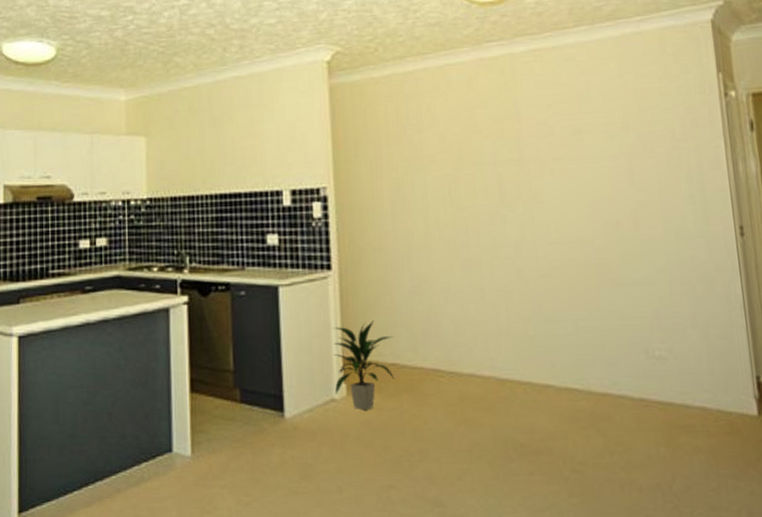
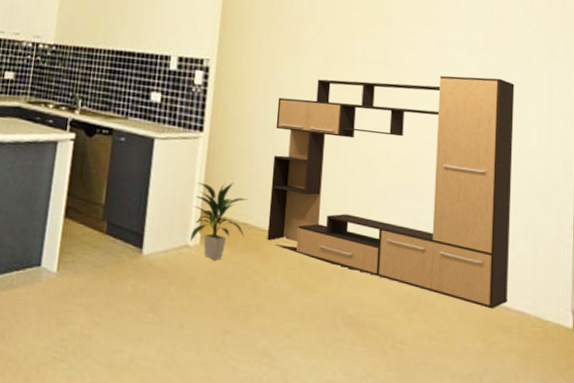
media console: none [408,158,686,410] -> present [267,75,515,309]

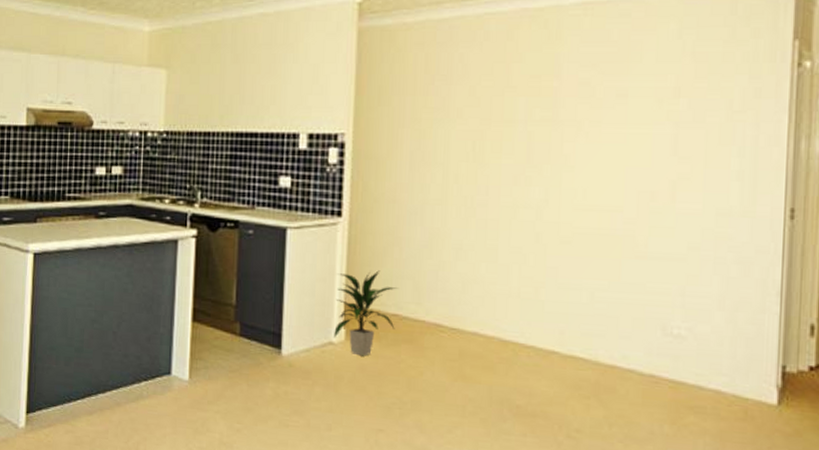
media console: present [267,75,515,309] -> none [421,127,712,390]

